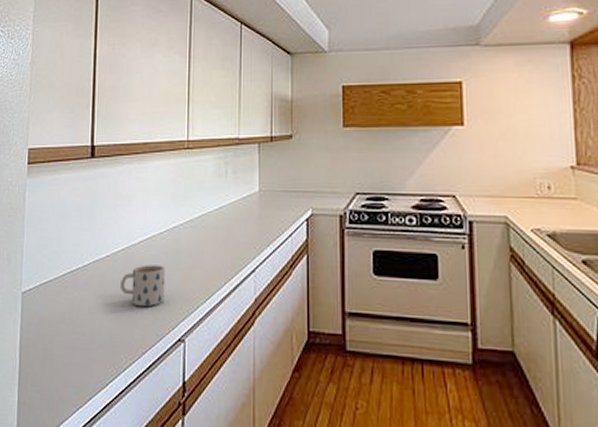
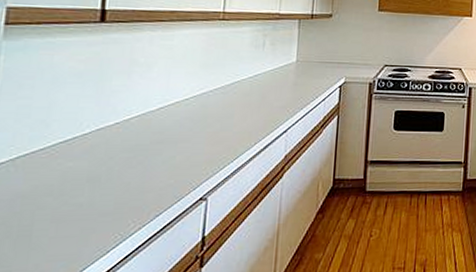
mug: present [121,265,165,307] -> none [132,130,189,172]

